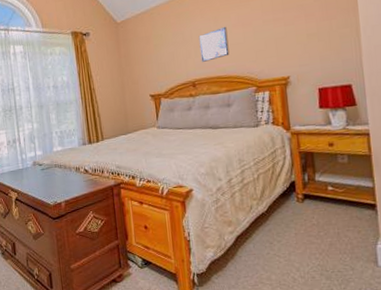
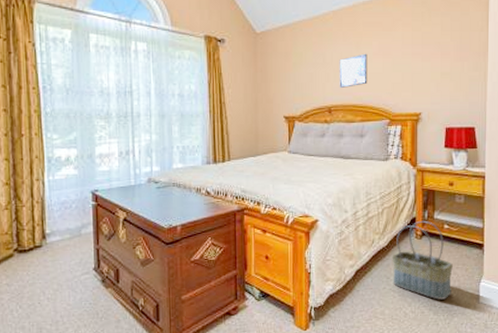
basket: none [273,184,344,264] -> present [392,221,453,300]

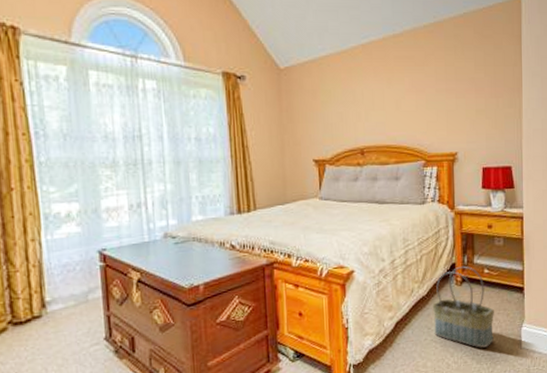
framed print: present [339,53,368,88] -> none [370,90,401,127]

